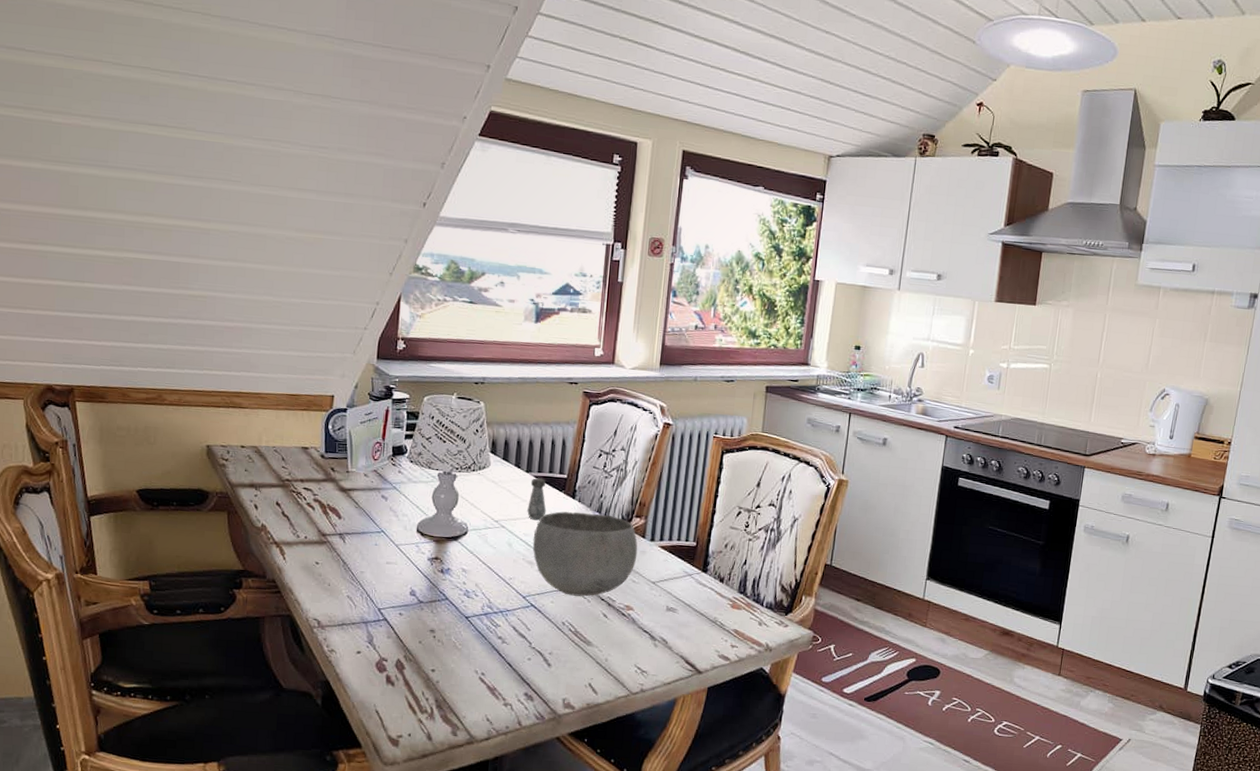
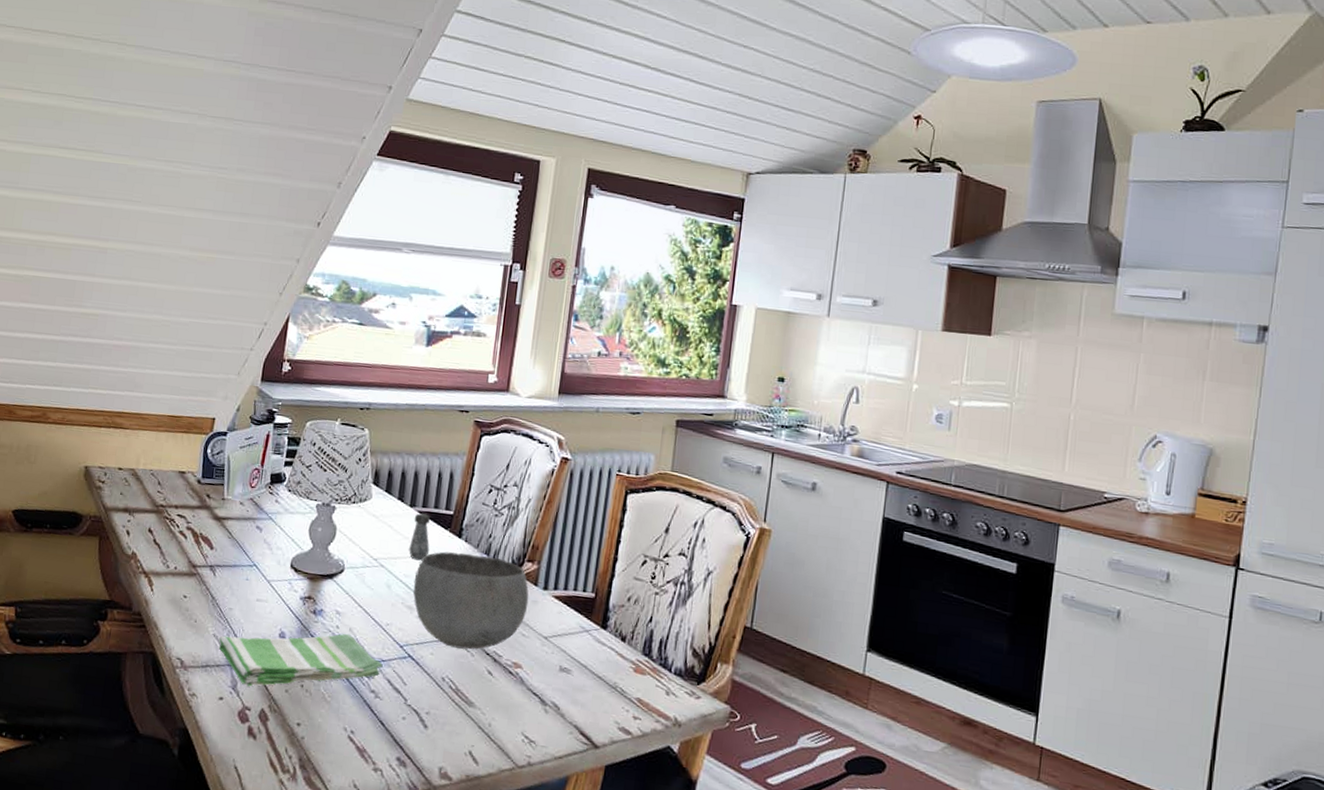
dish towel: none [353,588,508,640] -> present [218,633,383,687]

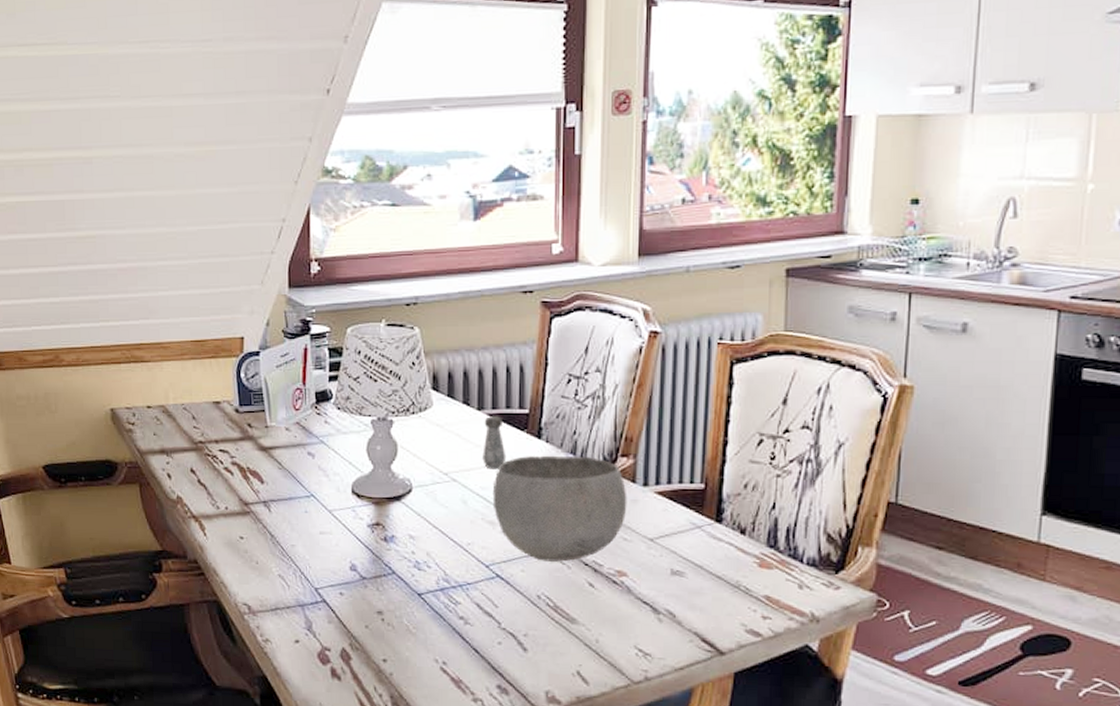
dish towel: present [218,633,383,687] -> none [285,558,469,626]

